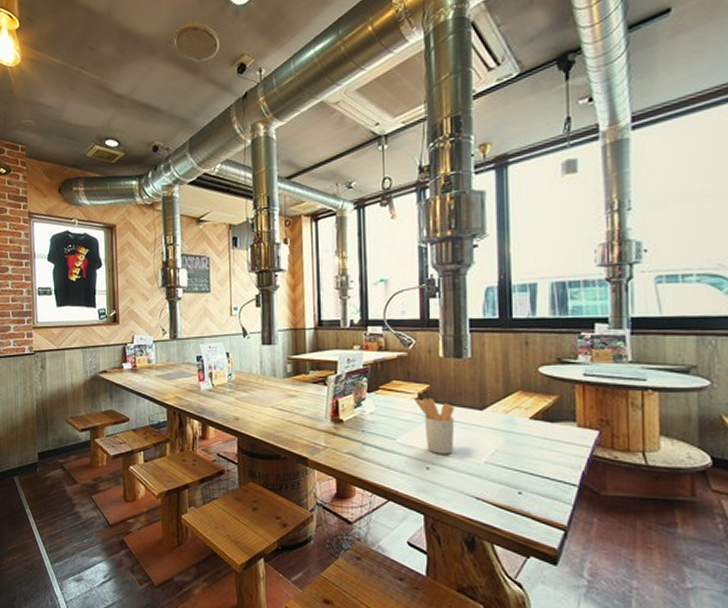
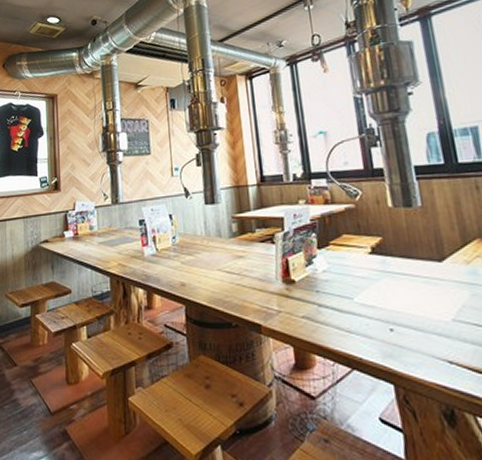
utensil holder: present [414,398,455,454] -> none [368,252,417,313]

